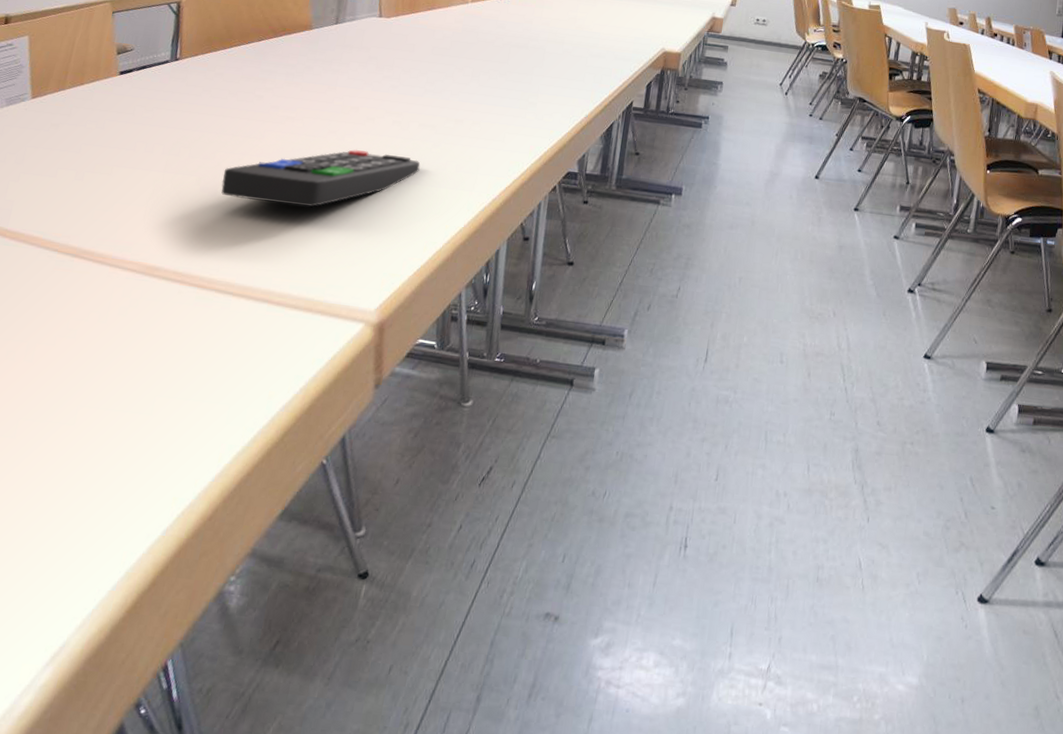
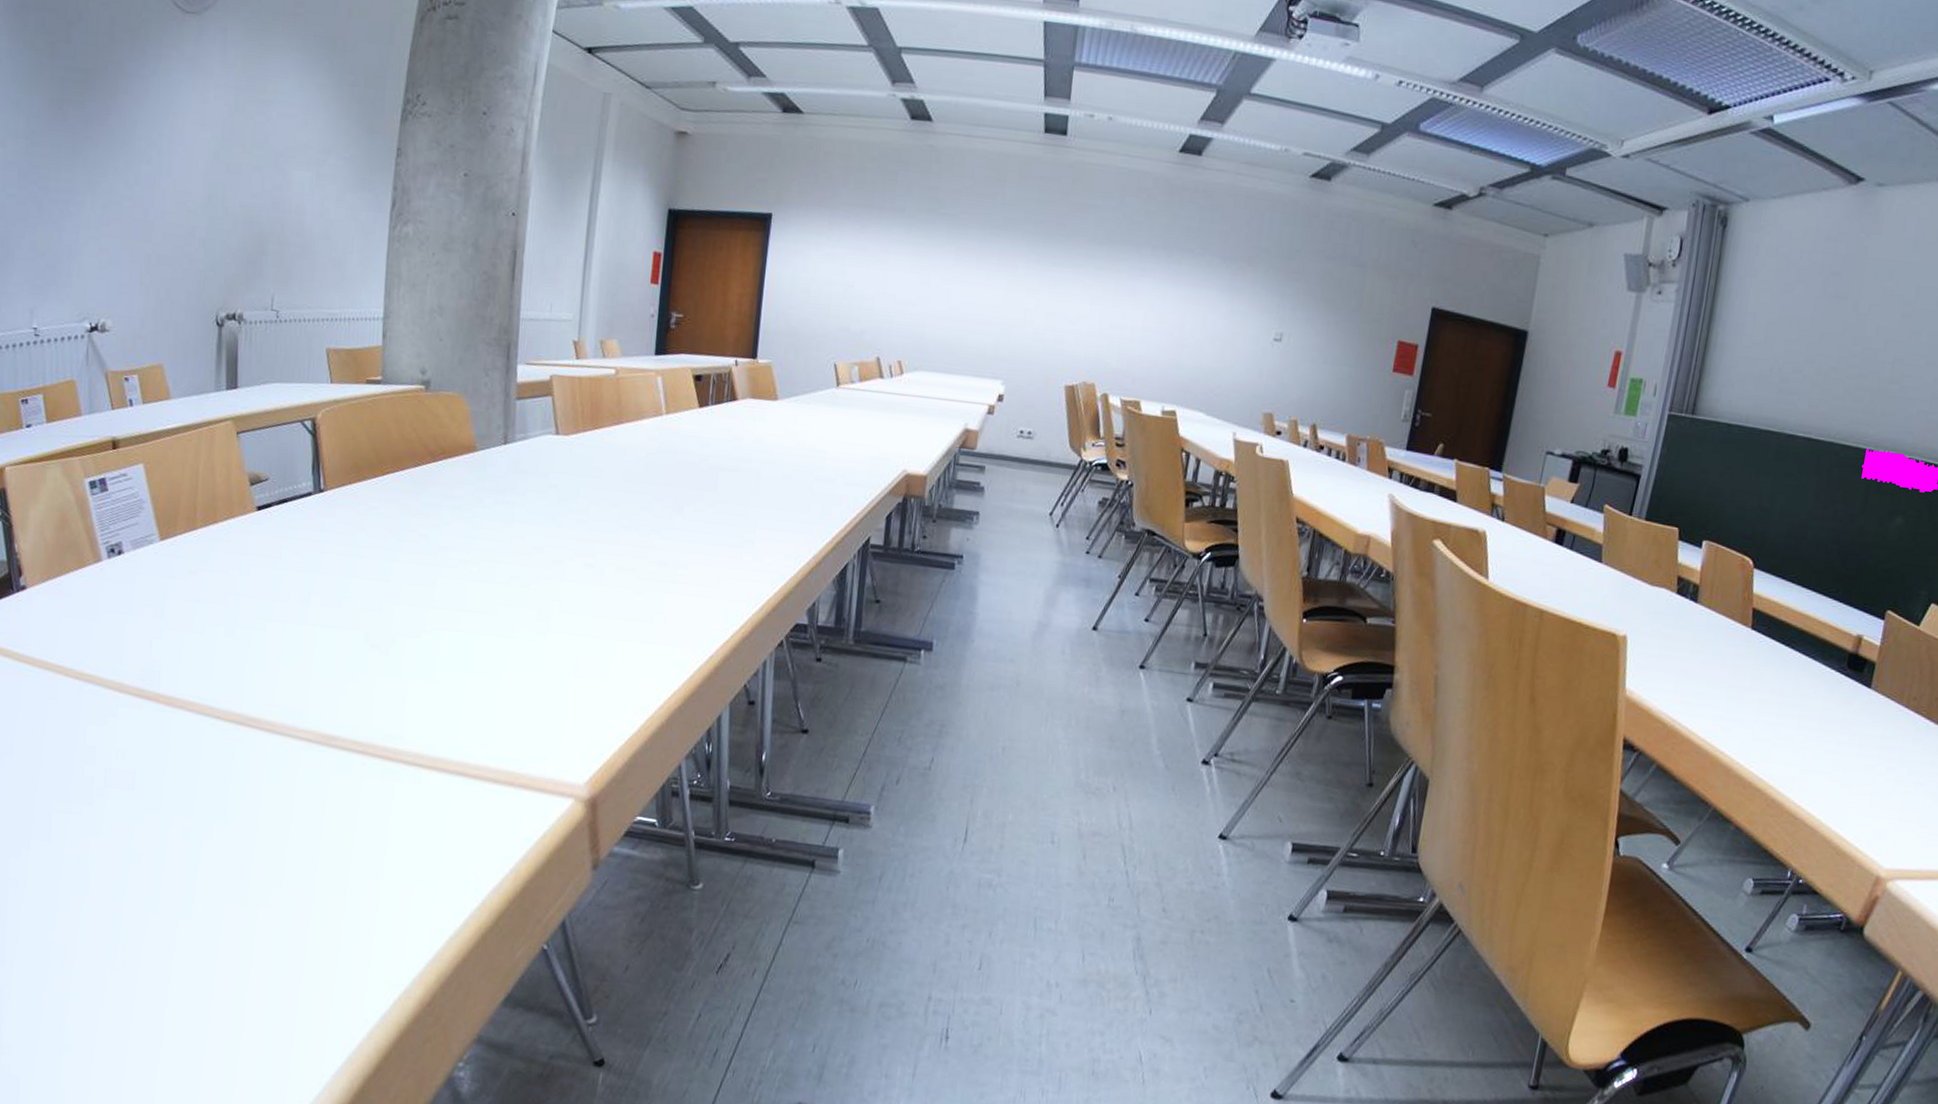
remote control: present [221,149,420,207] -> none [393,598,621,667]

